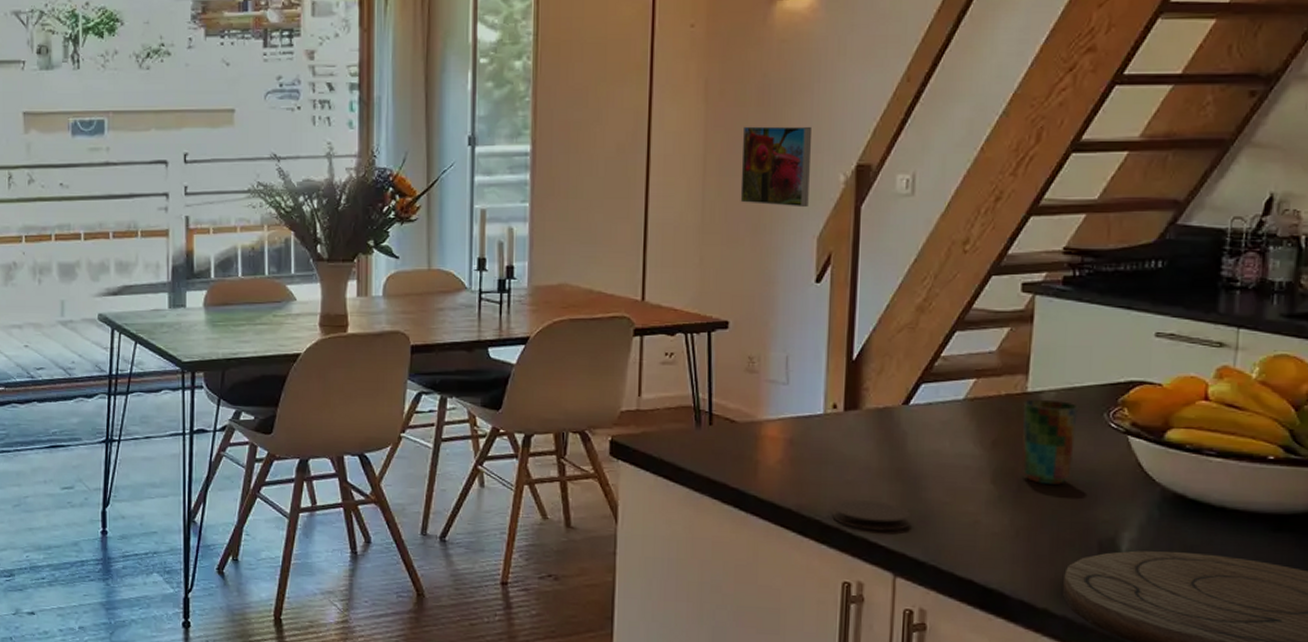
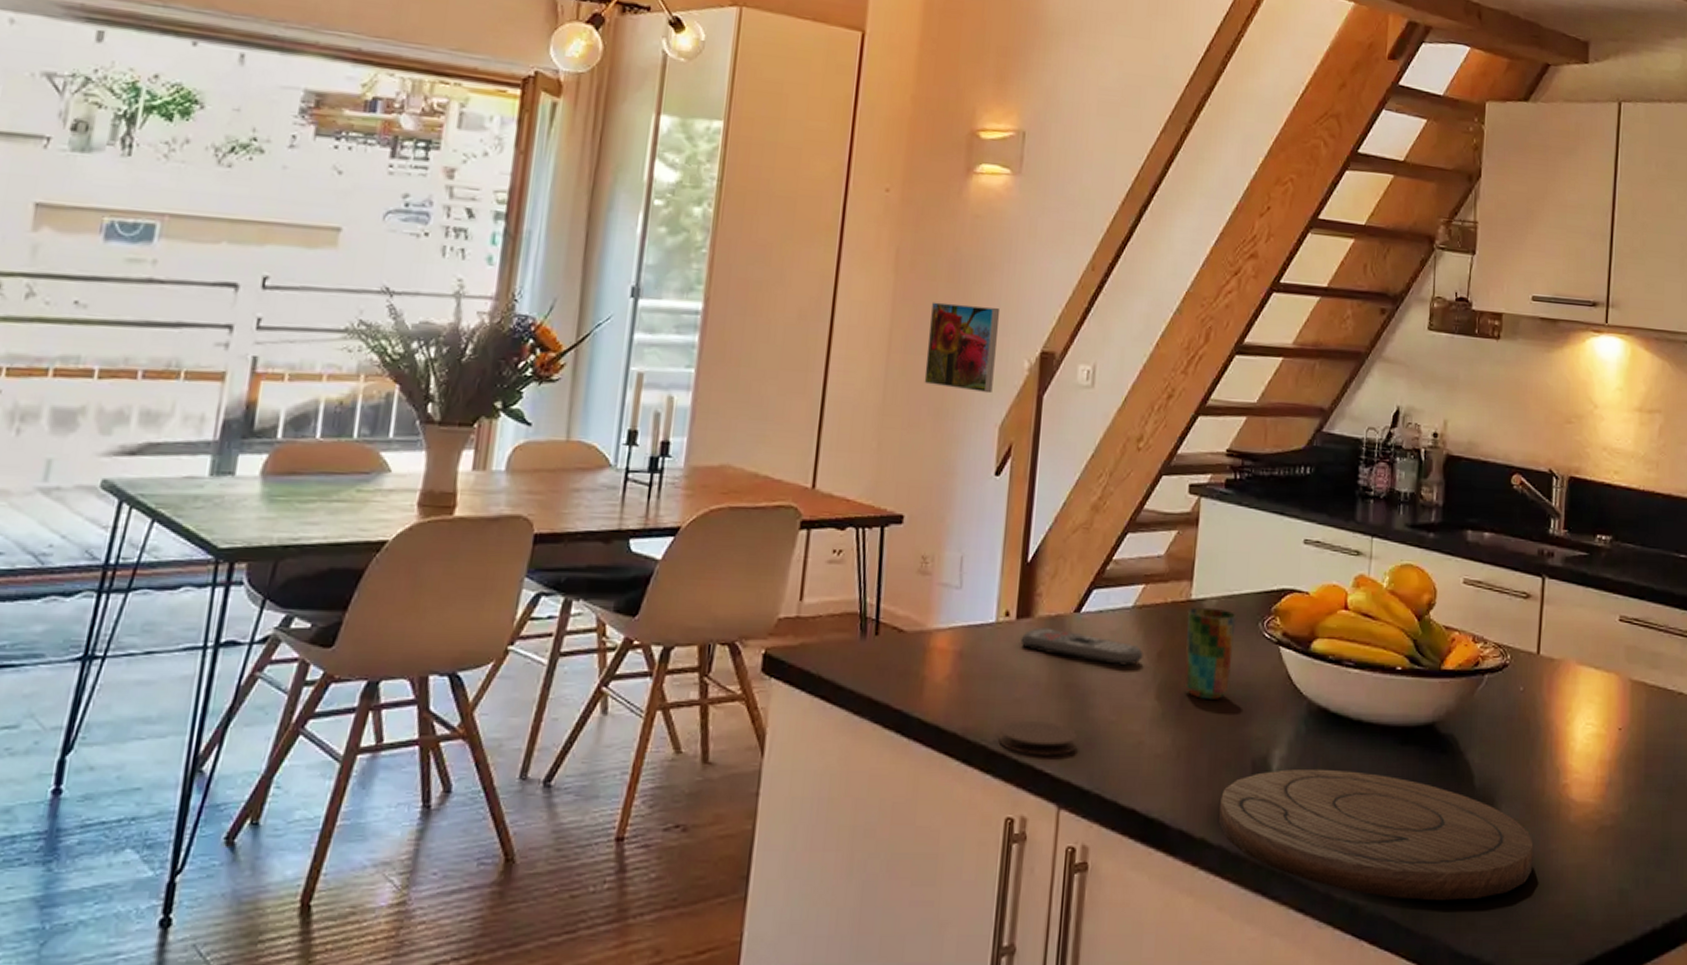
remote control: none [849,418,977,453] -> present [1020,627,1143,666]

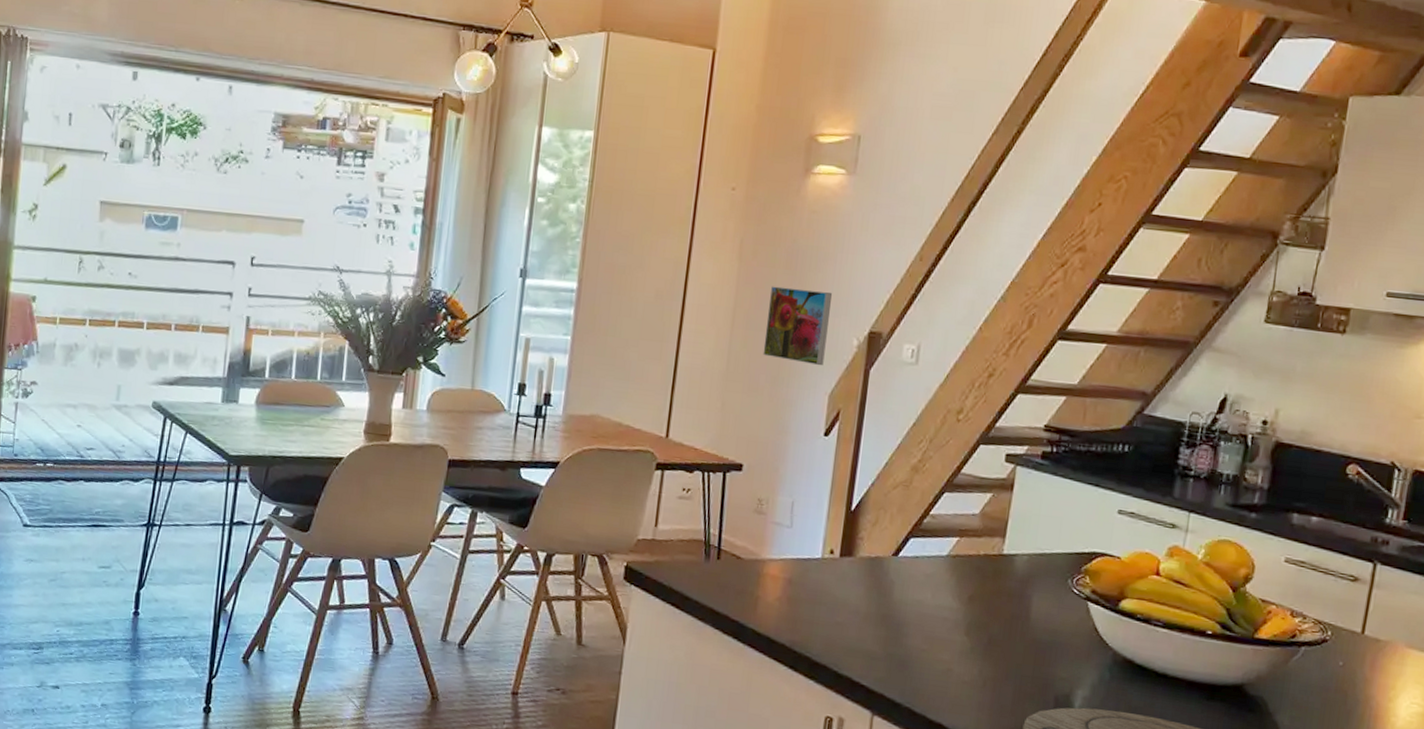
coaster: present [998,720,1077,756] -> none [821,640,892,672]
remote control: present [1020,627,1143,666] -> none [843,565,955,605]
cup: present [1184,607,1236,699] -> none [993,561,1046,642]

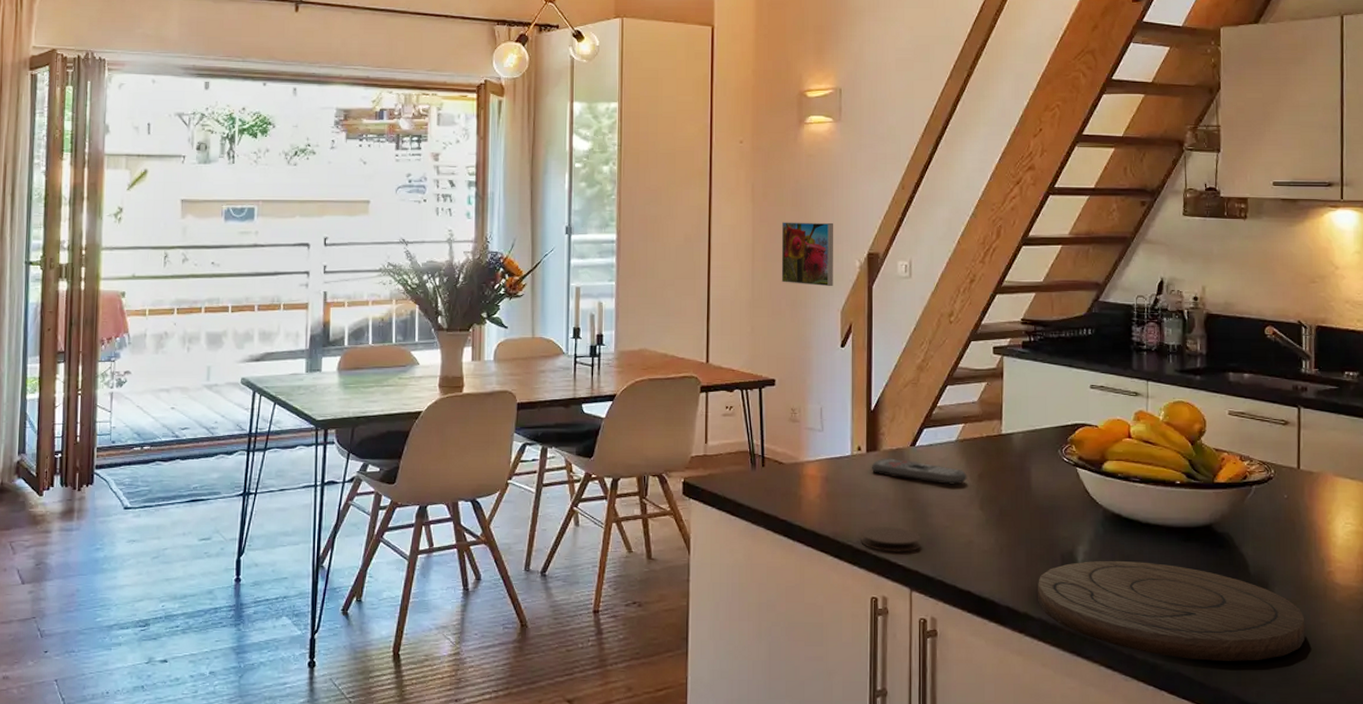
coaster: none [821,640,892,672] -> present [861,526,921,552]
remote control: none [843,565,955,605] -> present [871,458,967,485]

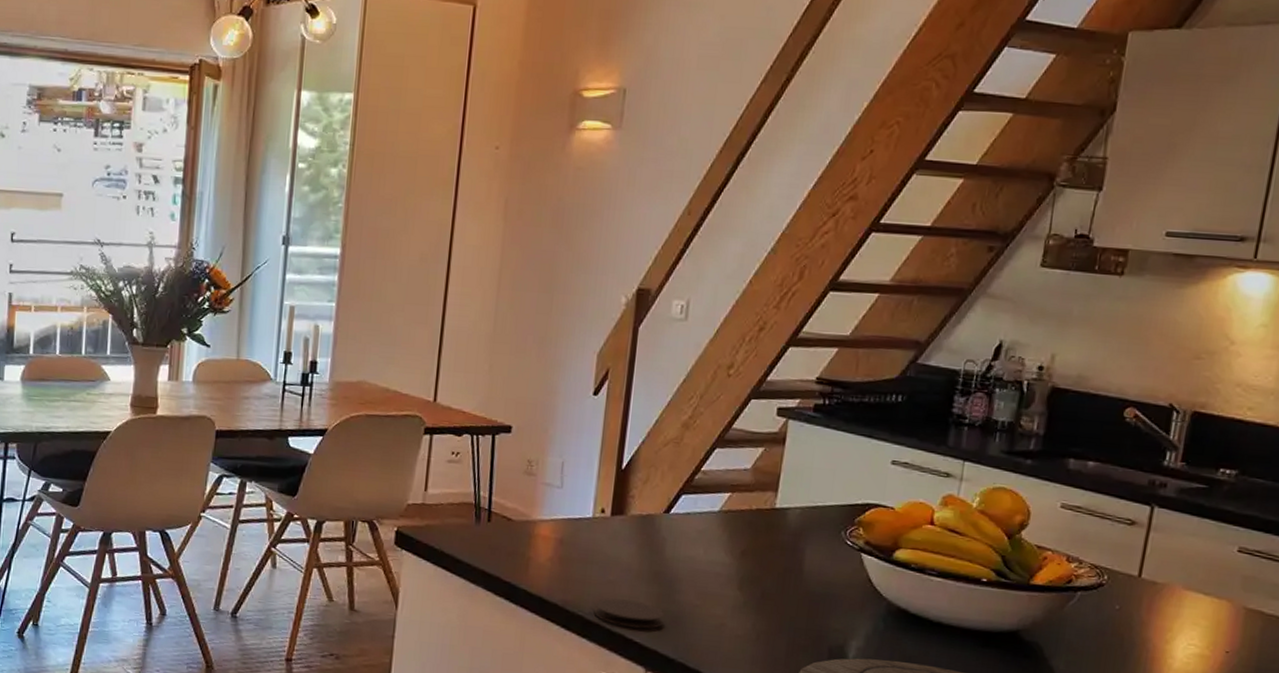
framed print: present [781,222,833,287] -> none [530,245,599,325]
remote control: present [871,458,967,485] -> none [614,524,728,561]

